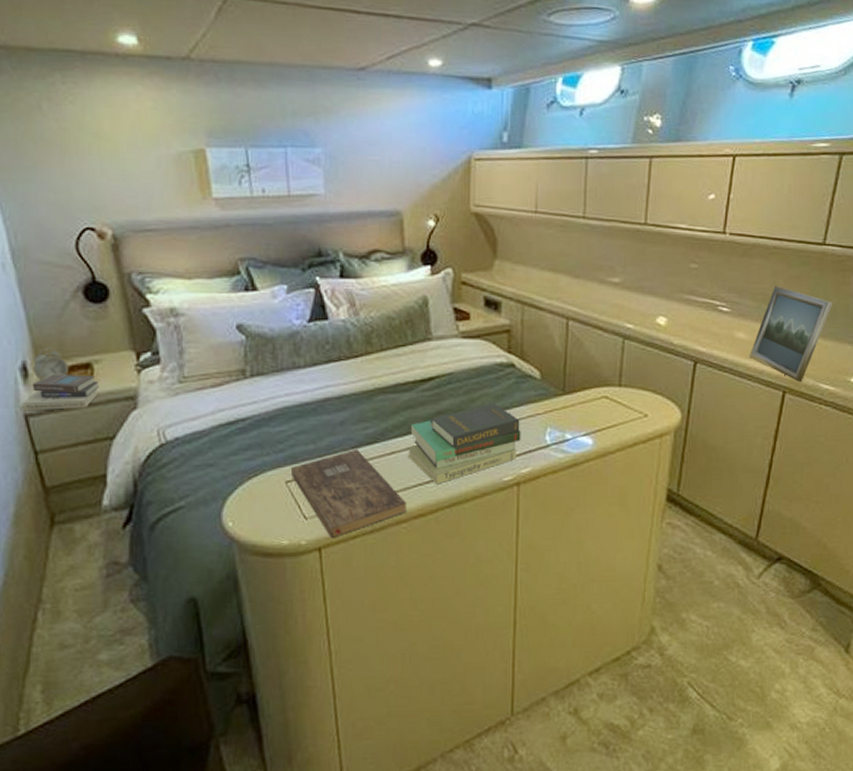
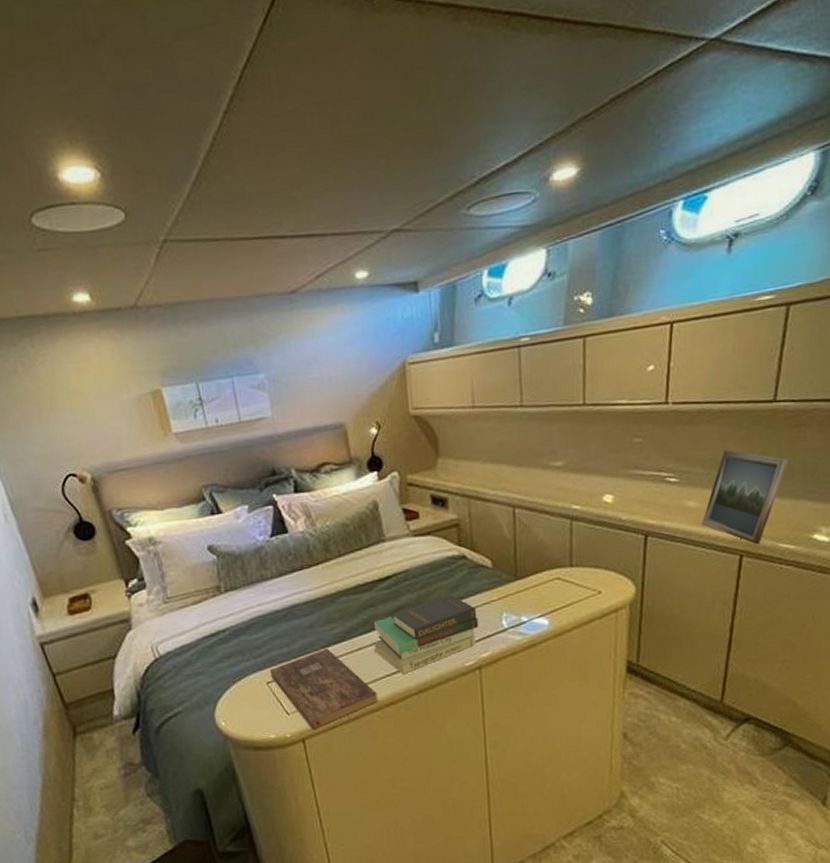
books: present [22,374,99,411] -> none [37,604,99,641]
alarm clock: present [33,347,68,380] -> none [41,583,71,612]

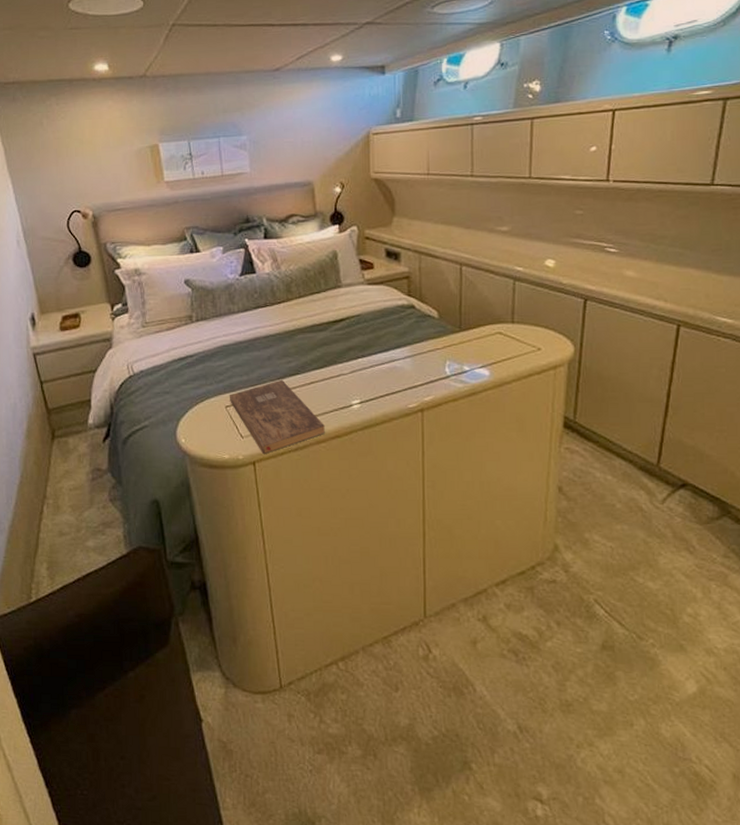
books: present [372,594,479,674] -> none [324,339,423,410]
picture frame: present [702,450,789,545] -> none [640,226,726,317]

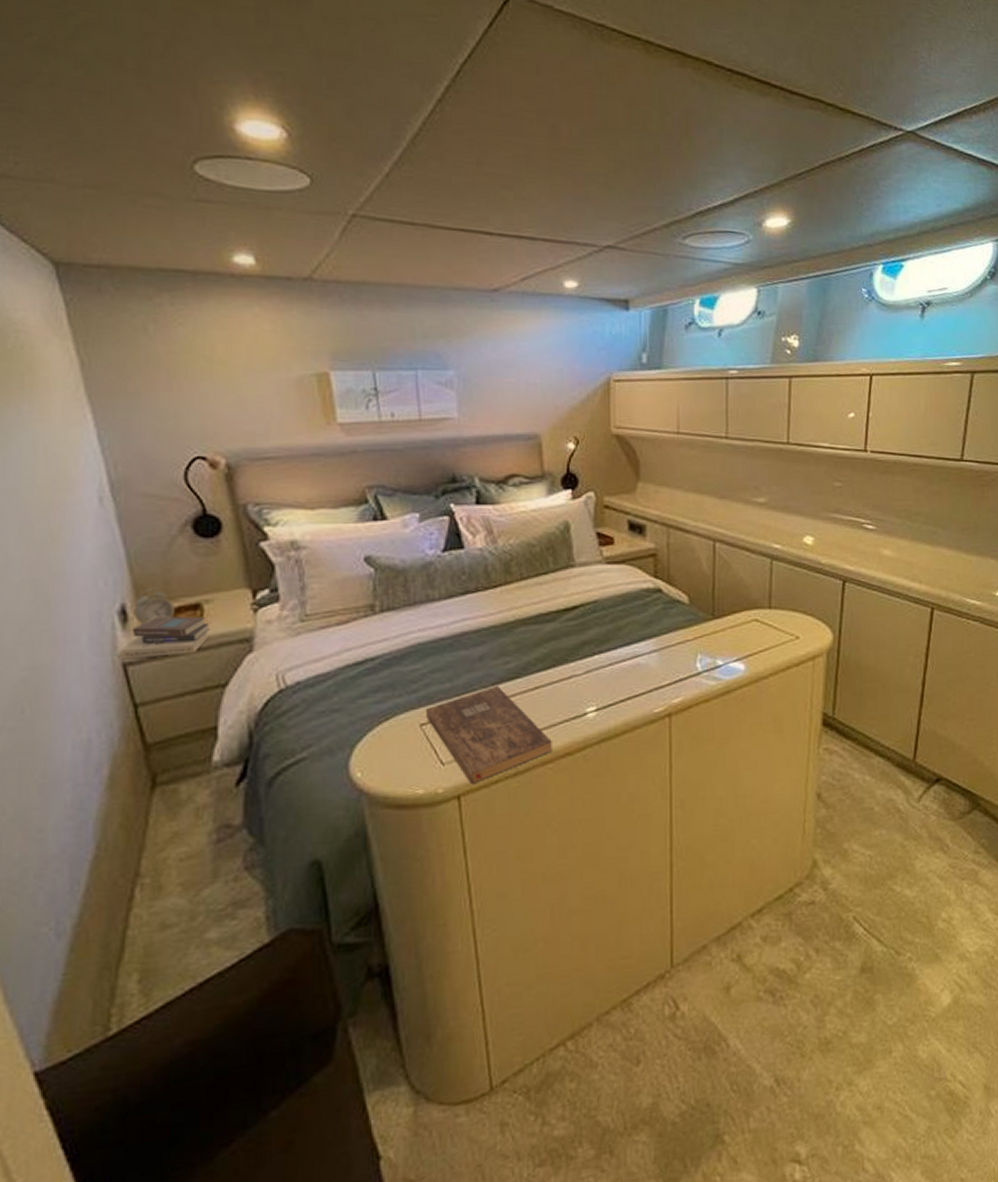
books: none [32,322,85,351] -> present [120,616,210,660]
alarm clock: none [39,302,63,327] -> present [133,587,174,624]

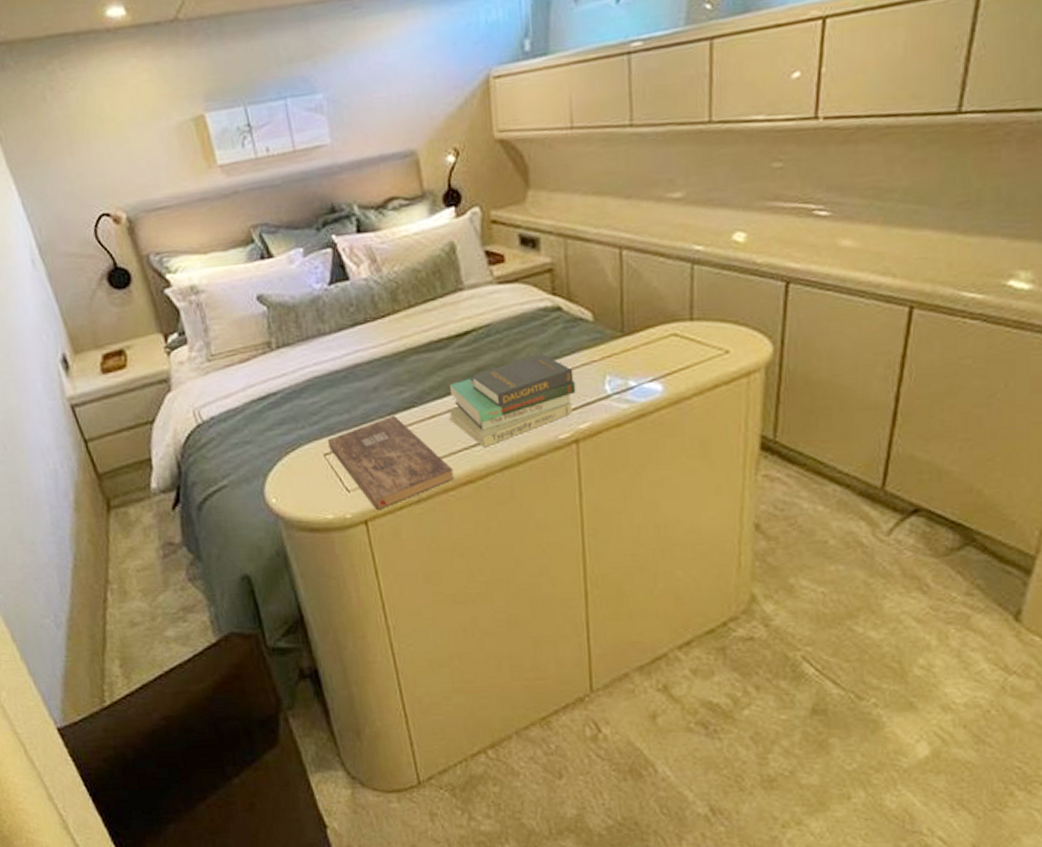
books: present [120,616,210,660] -> none [67,361,135,402]
alarm clock: present [133,587,174,624] -> none [72,337,104,371]
books: none [551,630,671,720] -> present [447,352,576,448]

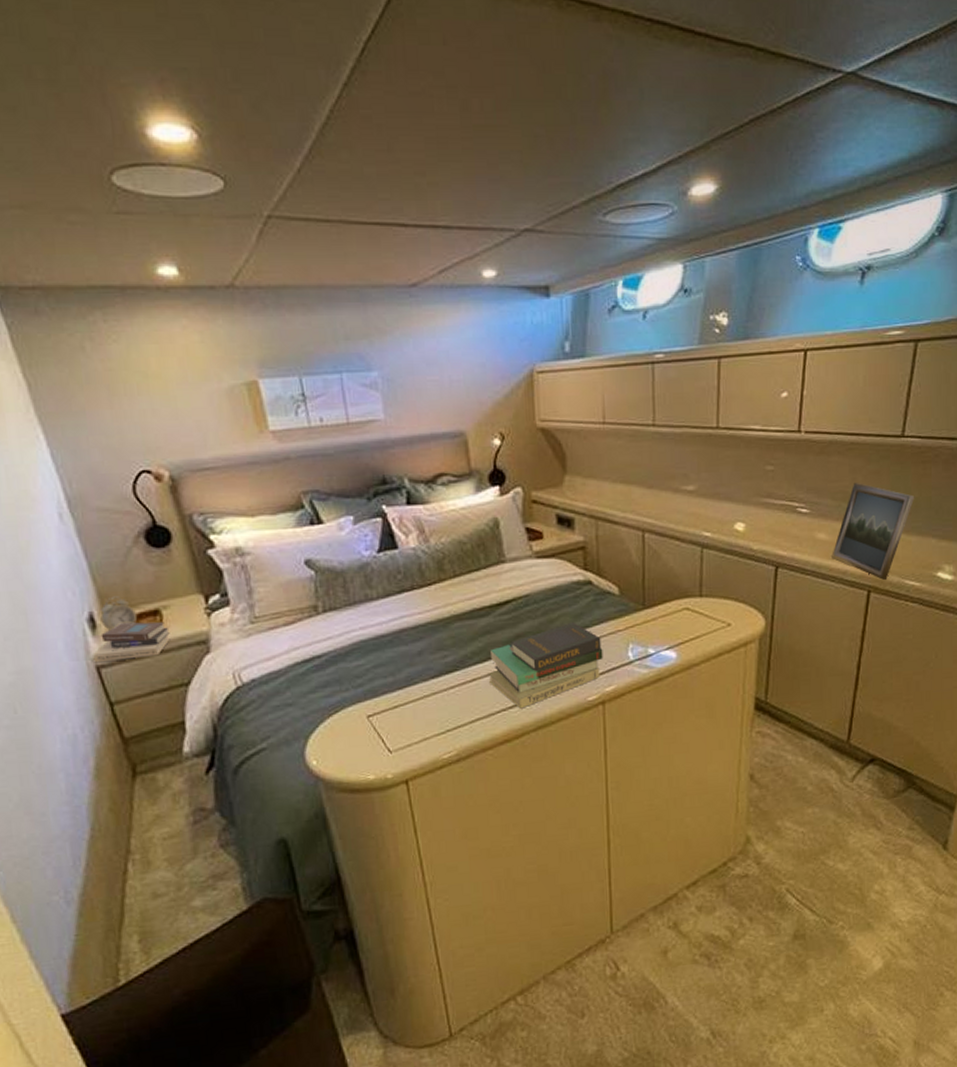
books: none [67,361,135,402] -> present [93,621,171,663]
alarm clock: none [72,337,104,371] -> present [100,596,137,630]
bible: present [327,415,455,511] -> none [370,678,493,771]
picture frame: none [860,175,977,294] -> present [832,483,915,581]

